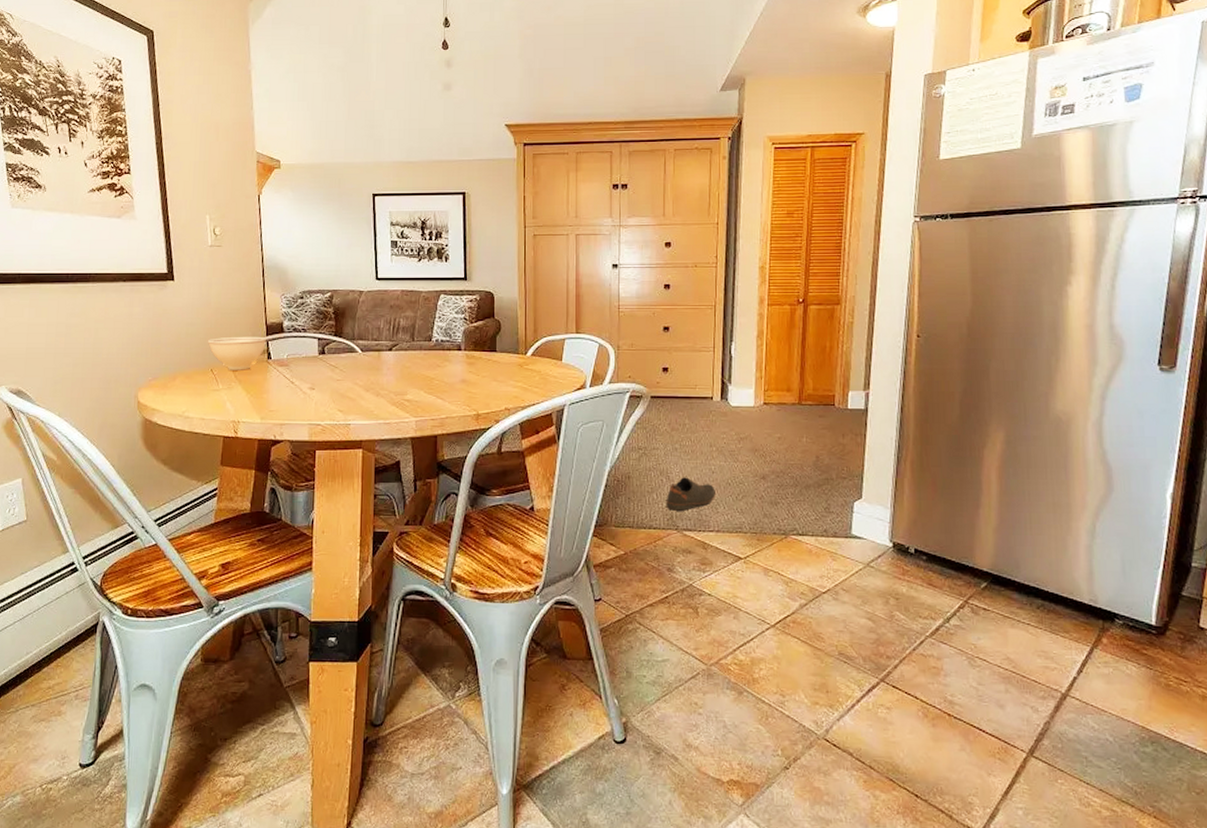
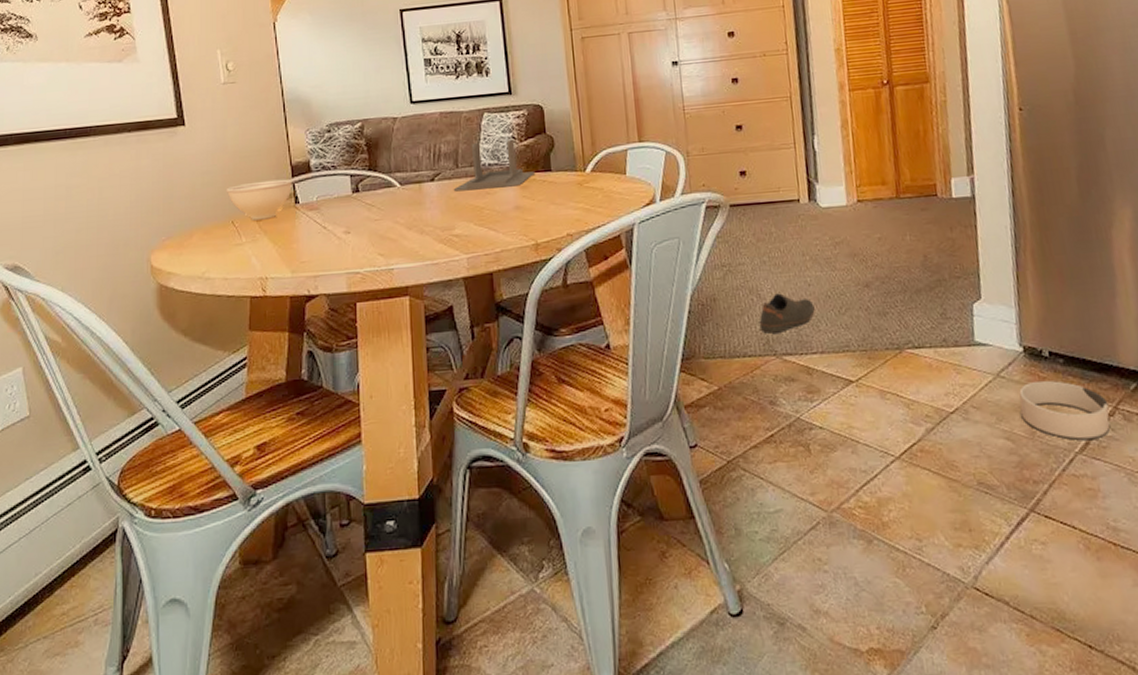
napkin holder: none [408,320,482,362] -> present [453,139,536,192]
pet bowl: none [883,572,960,627] -> present [1019,380,1110,441]

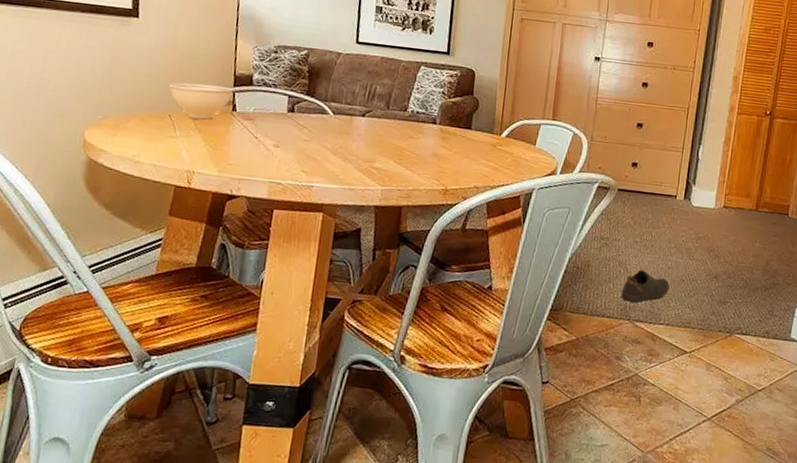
napkin holder: present [453,139,536,192] -> none [381,90,457,136]

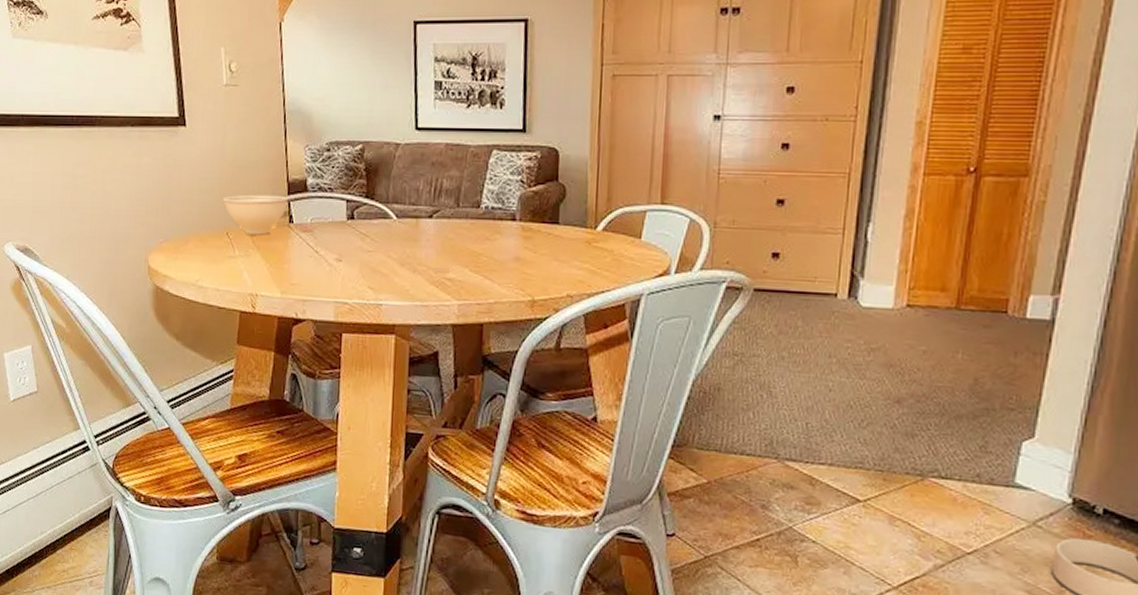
shoe: present [621,270,670,303] -> none [764,393,832,436]

